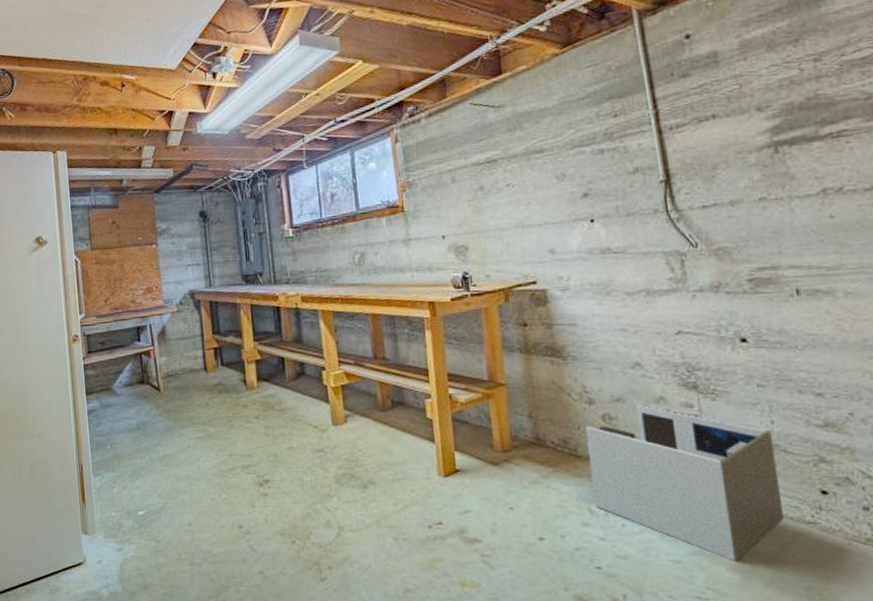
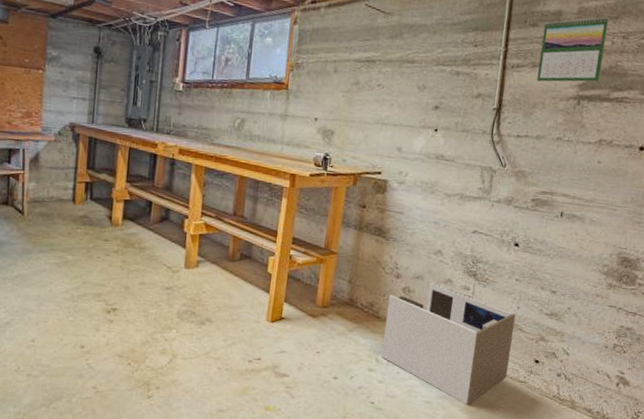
calendar: none [699,41,798,138] -> present [536,16,609,82]

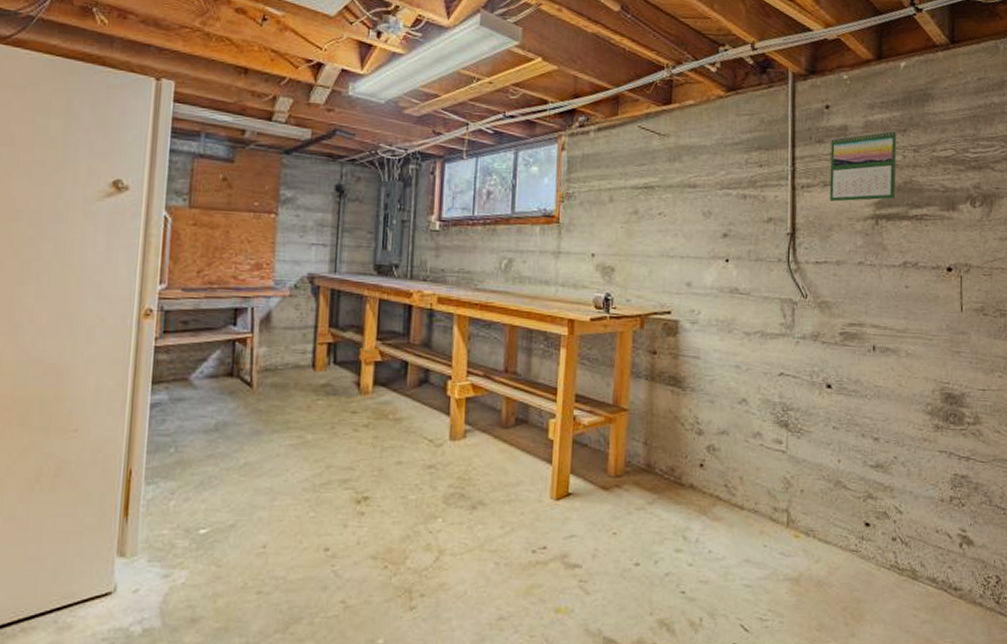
architectural model: present [381,282,516,405] -> none [688,438,837,585]

